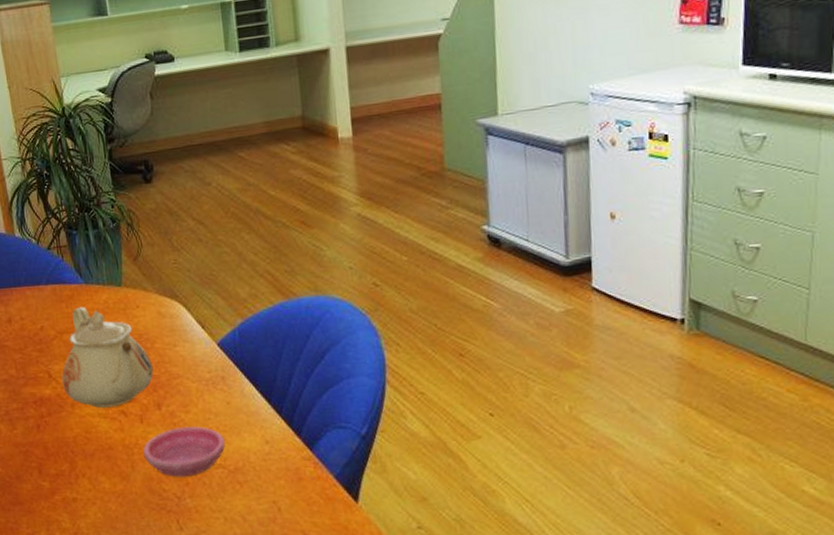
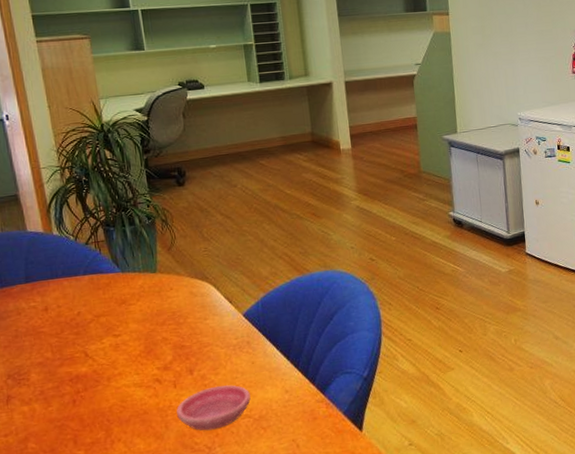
teapot: present [61,306,154,408] -> none [98,292,186,379]

